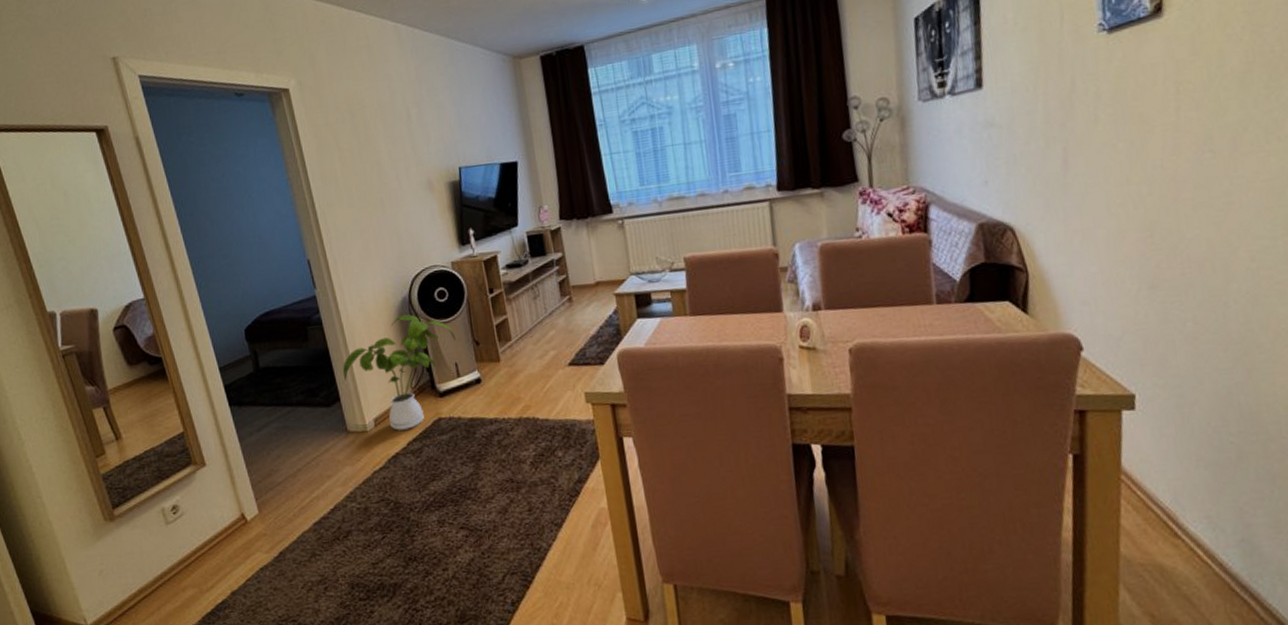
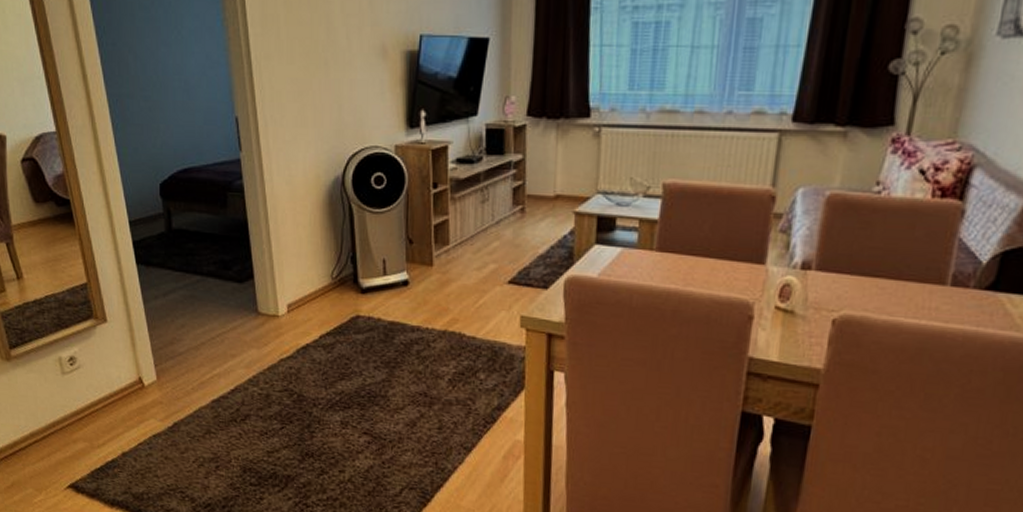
house plant: present [342,315,456,431] -> none [260,197,388,322]

